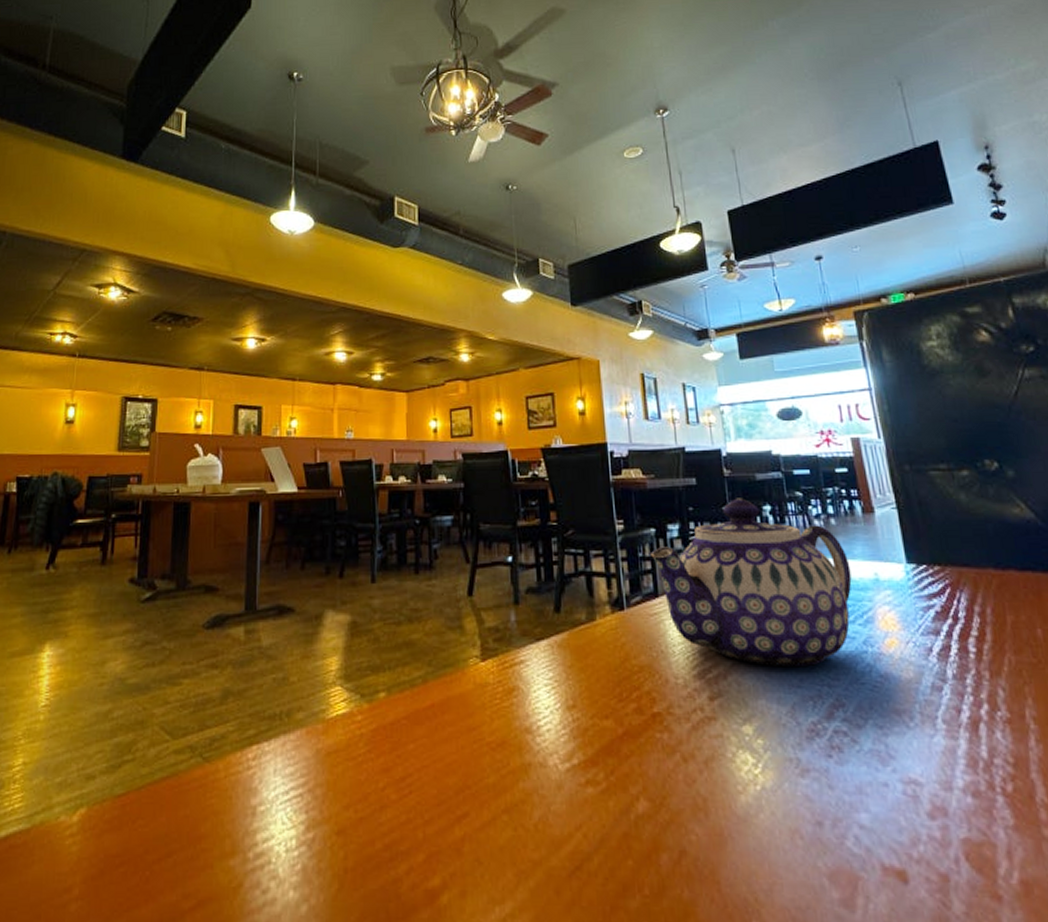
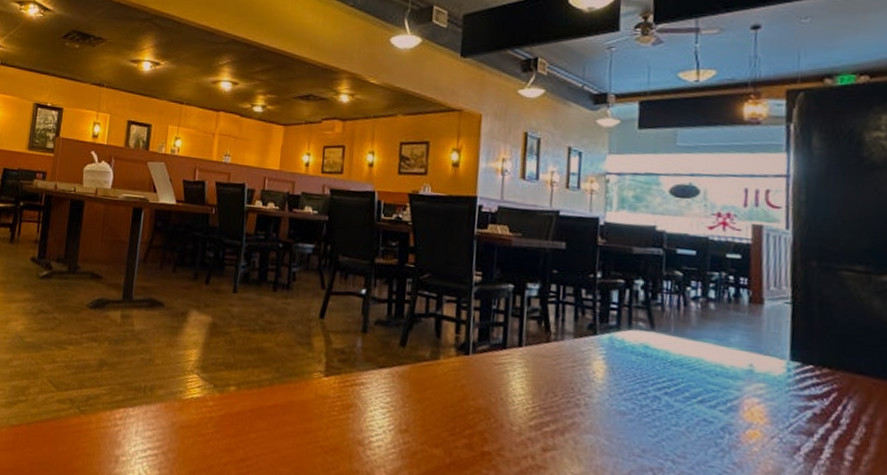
teapot: present [651,498,852,666] -> none [505,268,723,440]

